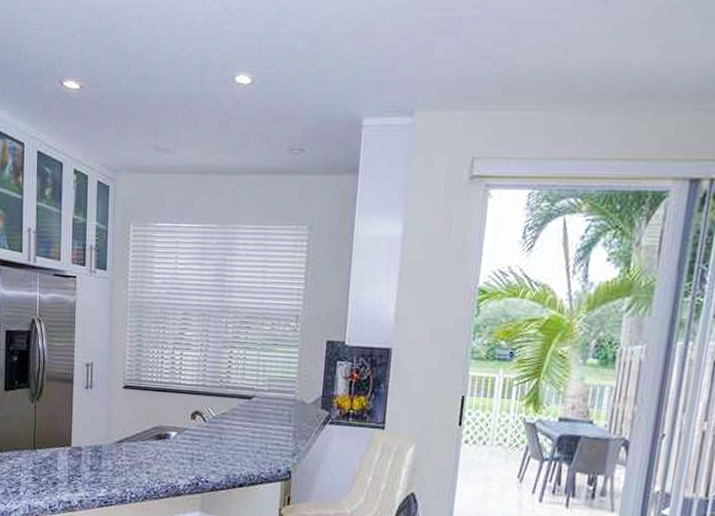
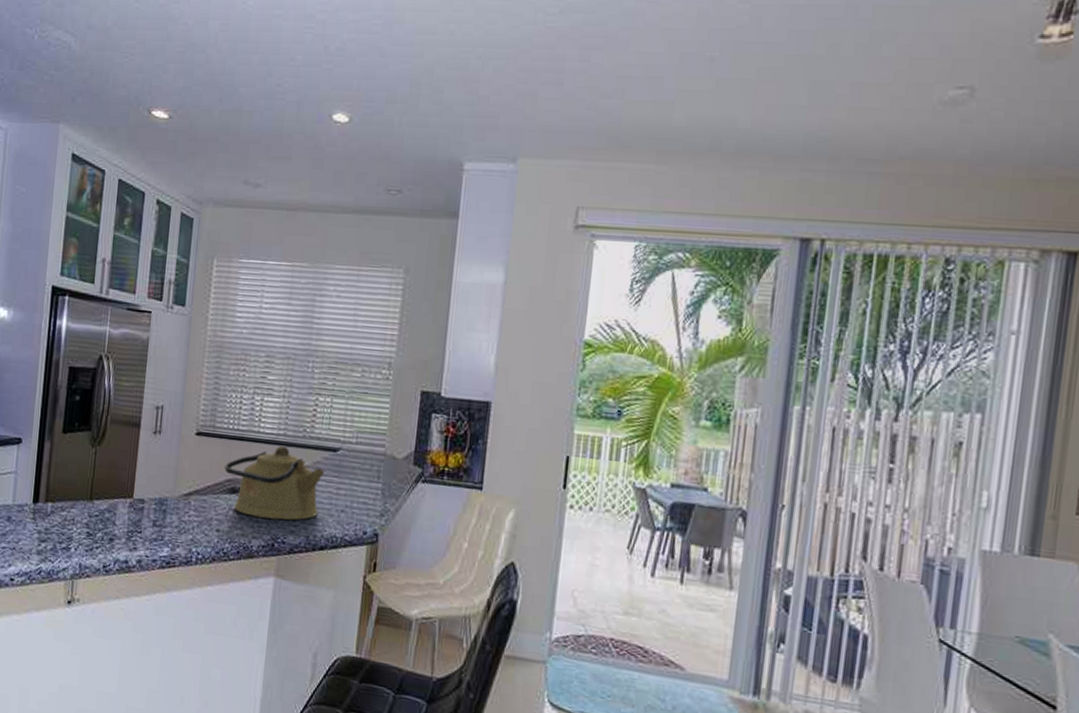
kettle: none [151,395,242,462] -> present [225,445,325,521]

